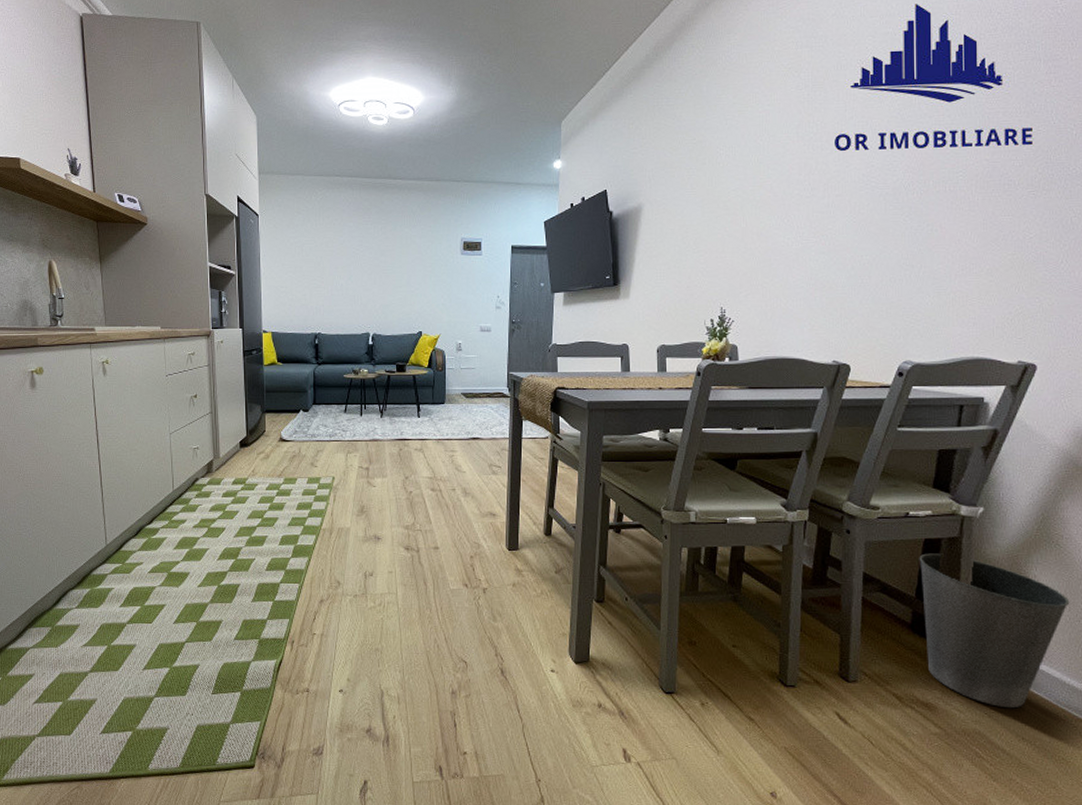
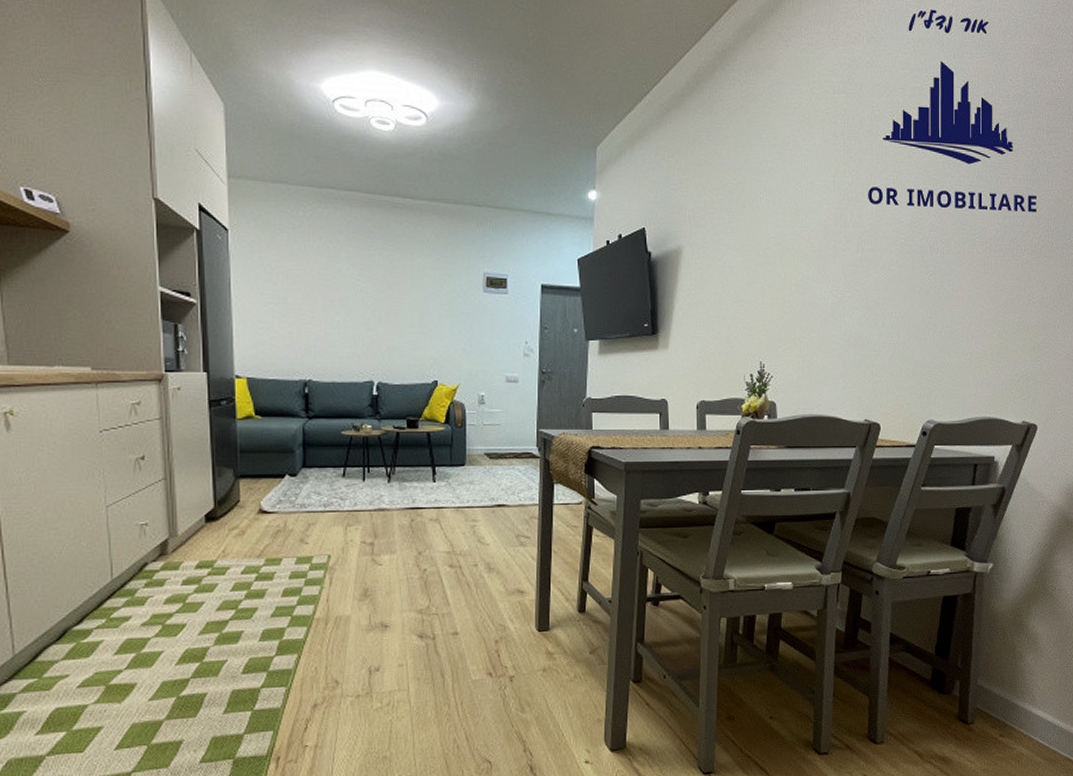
waste basket: present [919,553,1070,709] -> none [938,610,1061,755]

